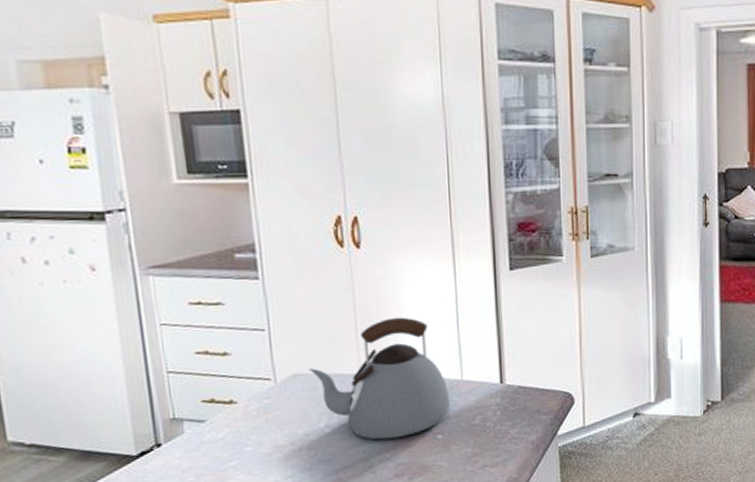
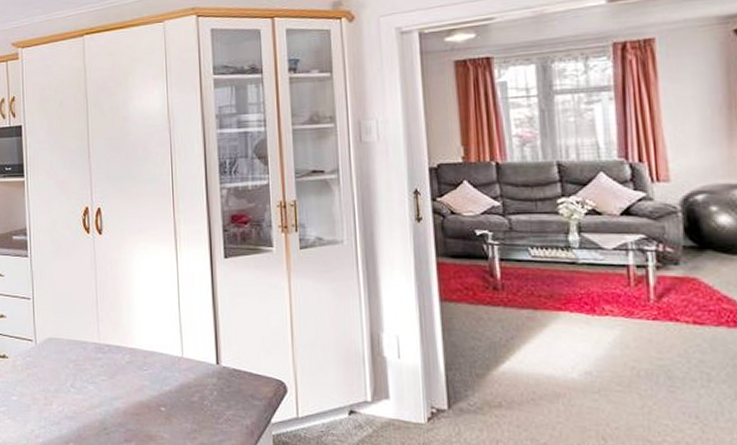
kettle: present [308,317,451,440] -> none [60,295,173,405]

